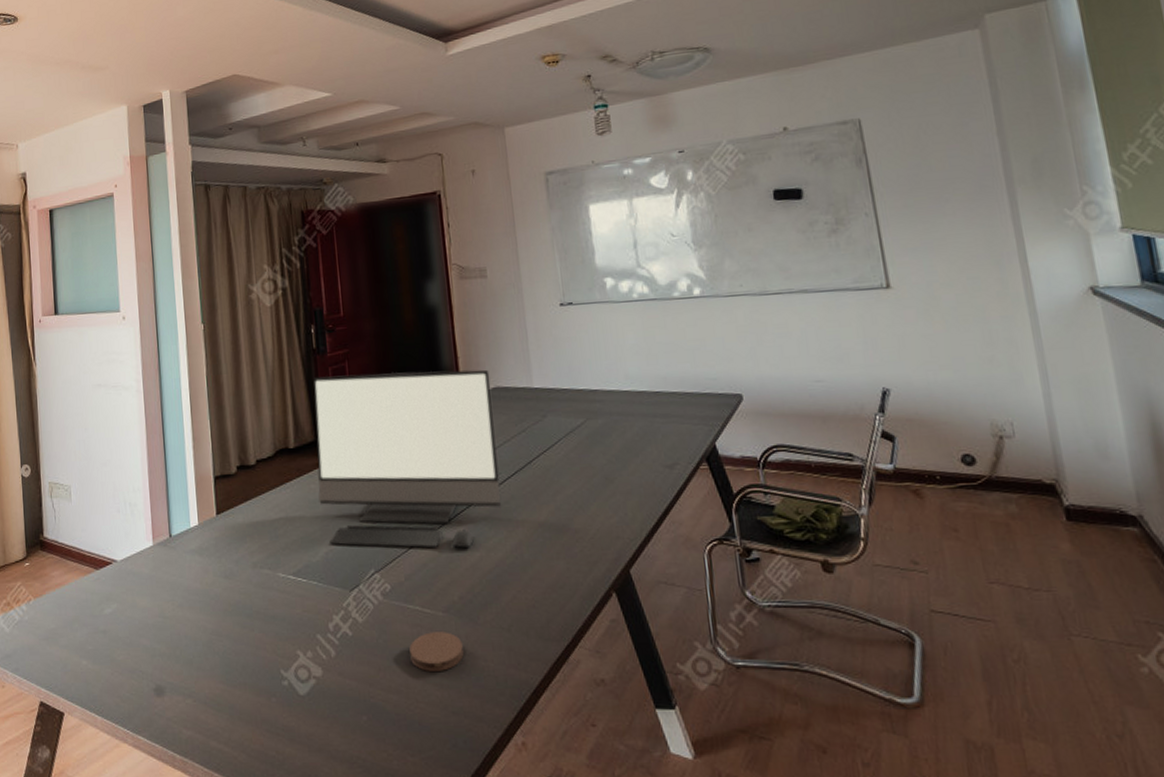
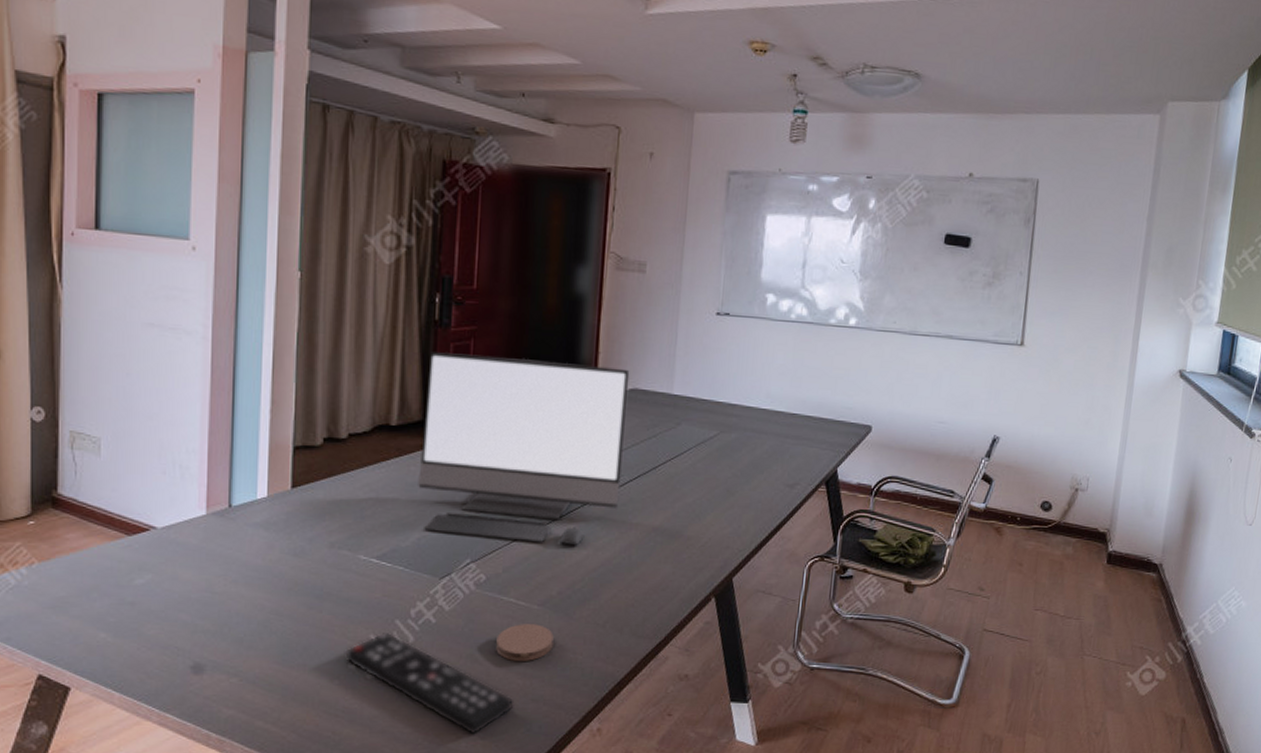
remote control: none [276,647,437,752] -> present [343,631,515,735]

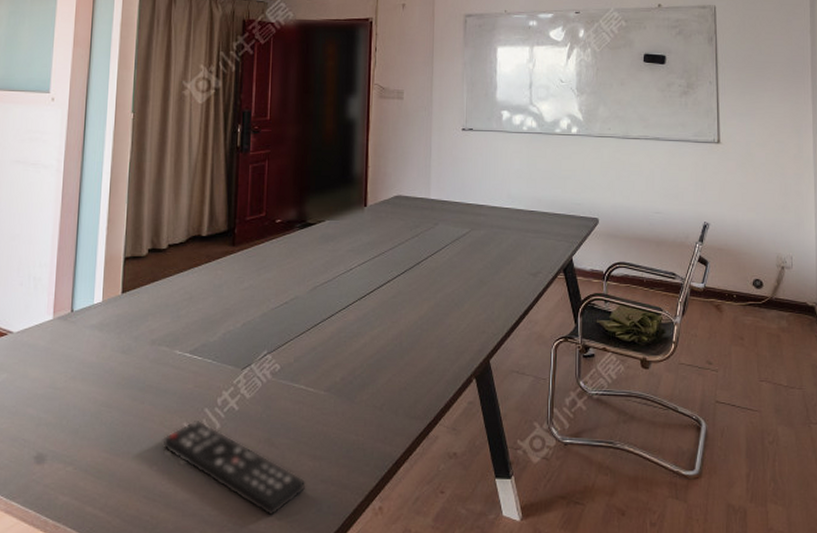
monitor: present [418,352,630,545] -> none [224,173,394,334]
coaster: present [496,624,554,661] -> none [290,409,338,444]

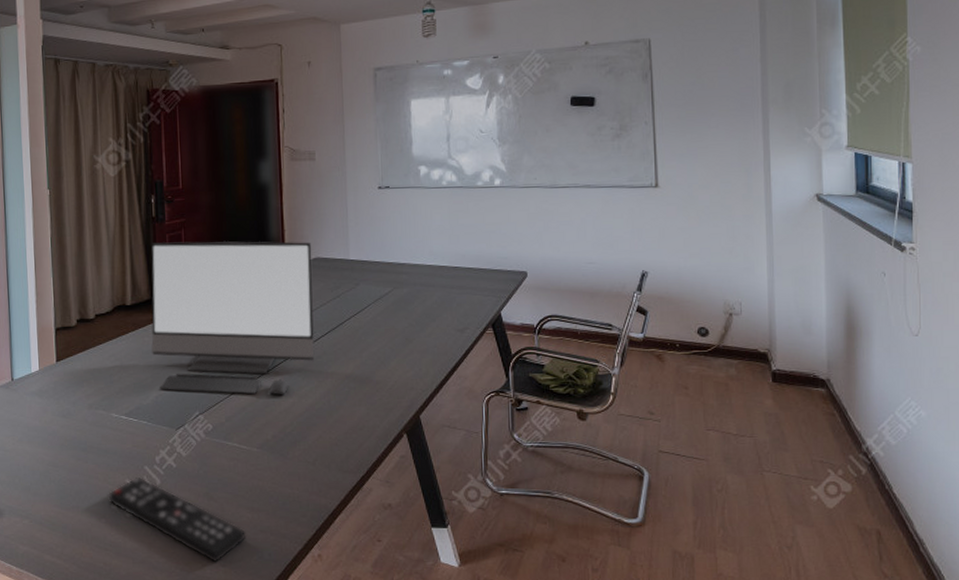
monitor: none [224,173,394,334] -> present [150,241,315,395]

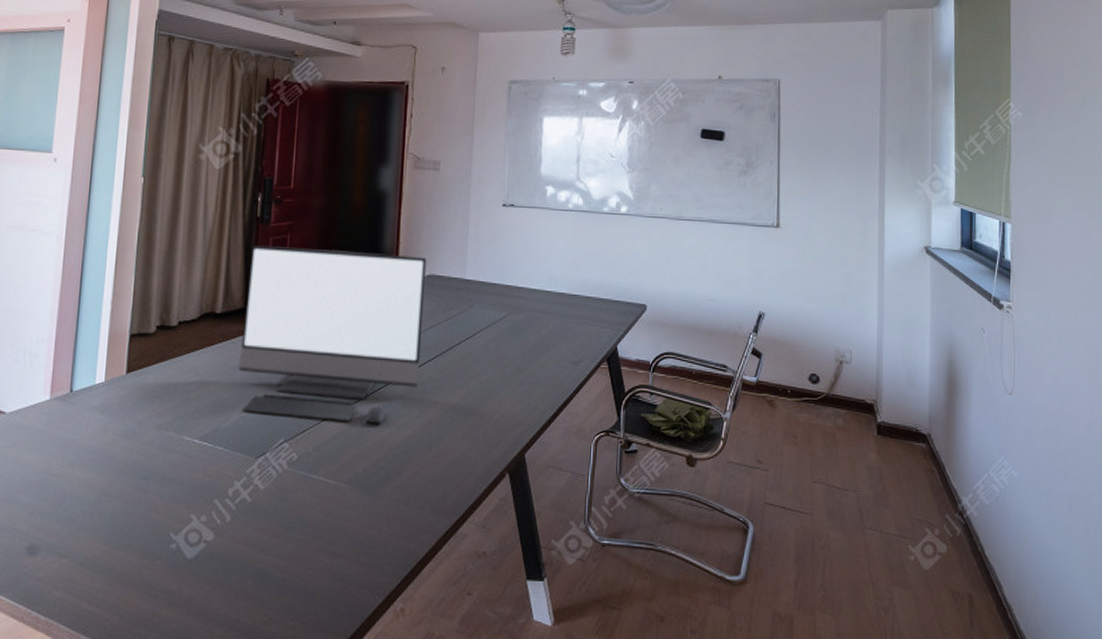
remote control: present [107,476,247,563] -> none [165,511,323,616]

